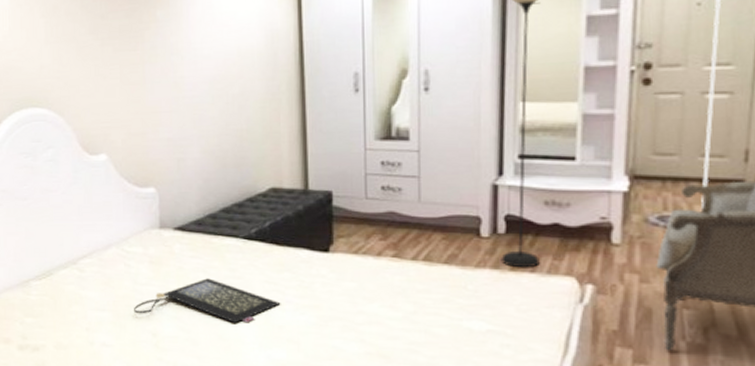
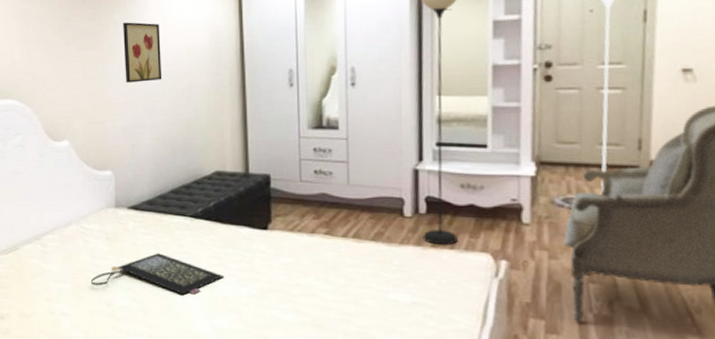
wall art: none [166,19,211,89] -> present [123,22,162,83]

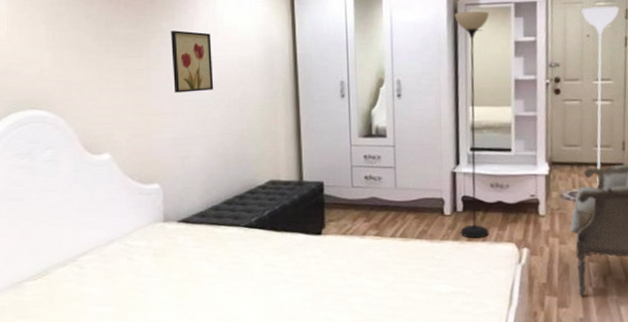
clutch bag: present [91,253,224,295] -> none [137,265,279,306]

